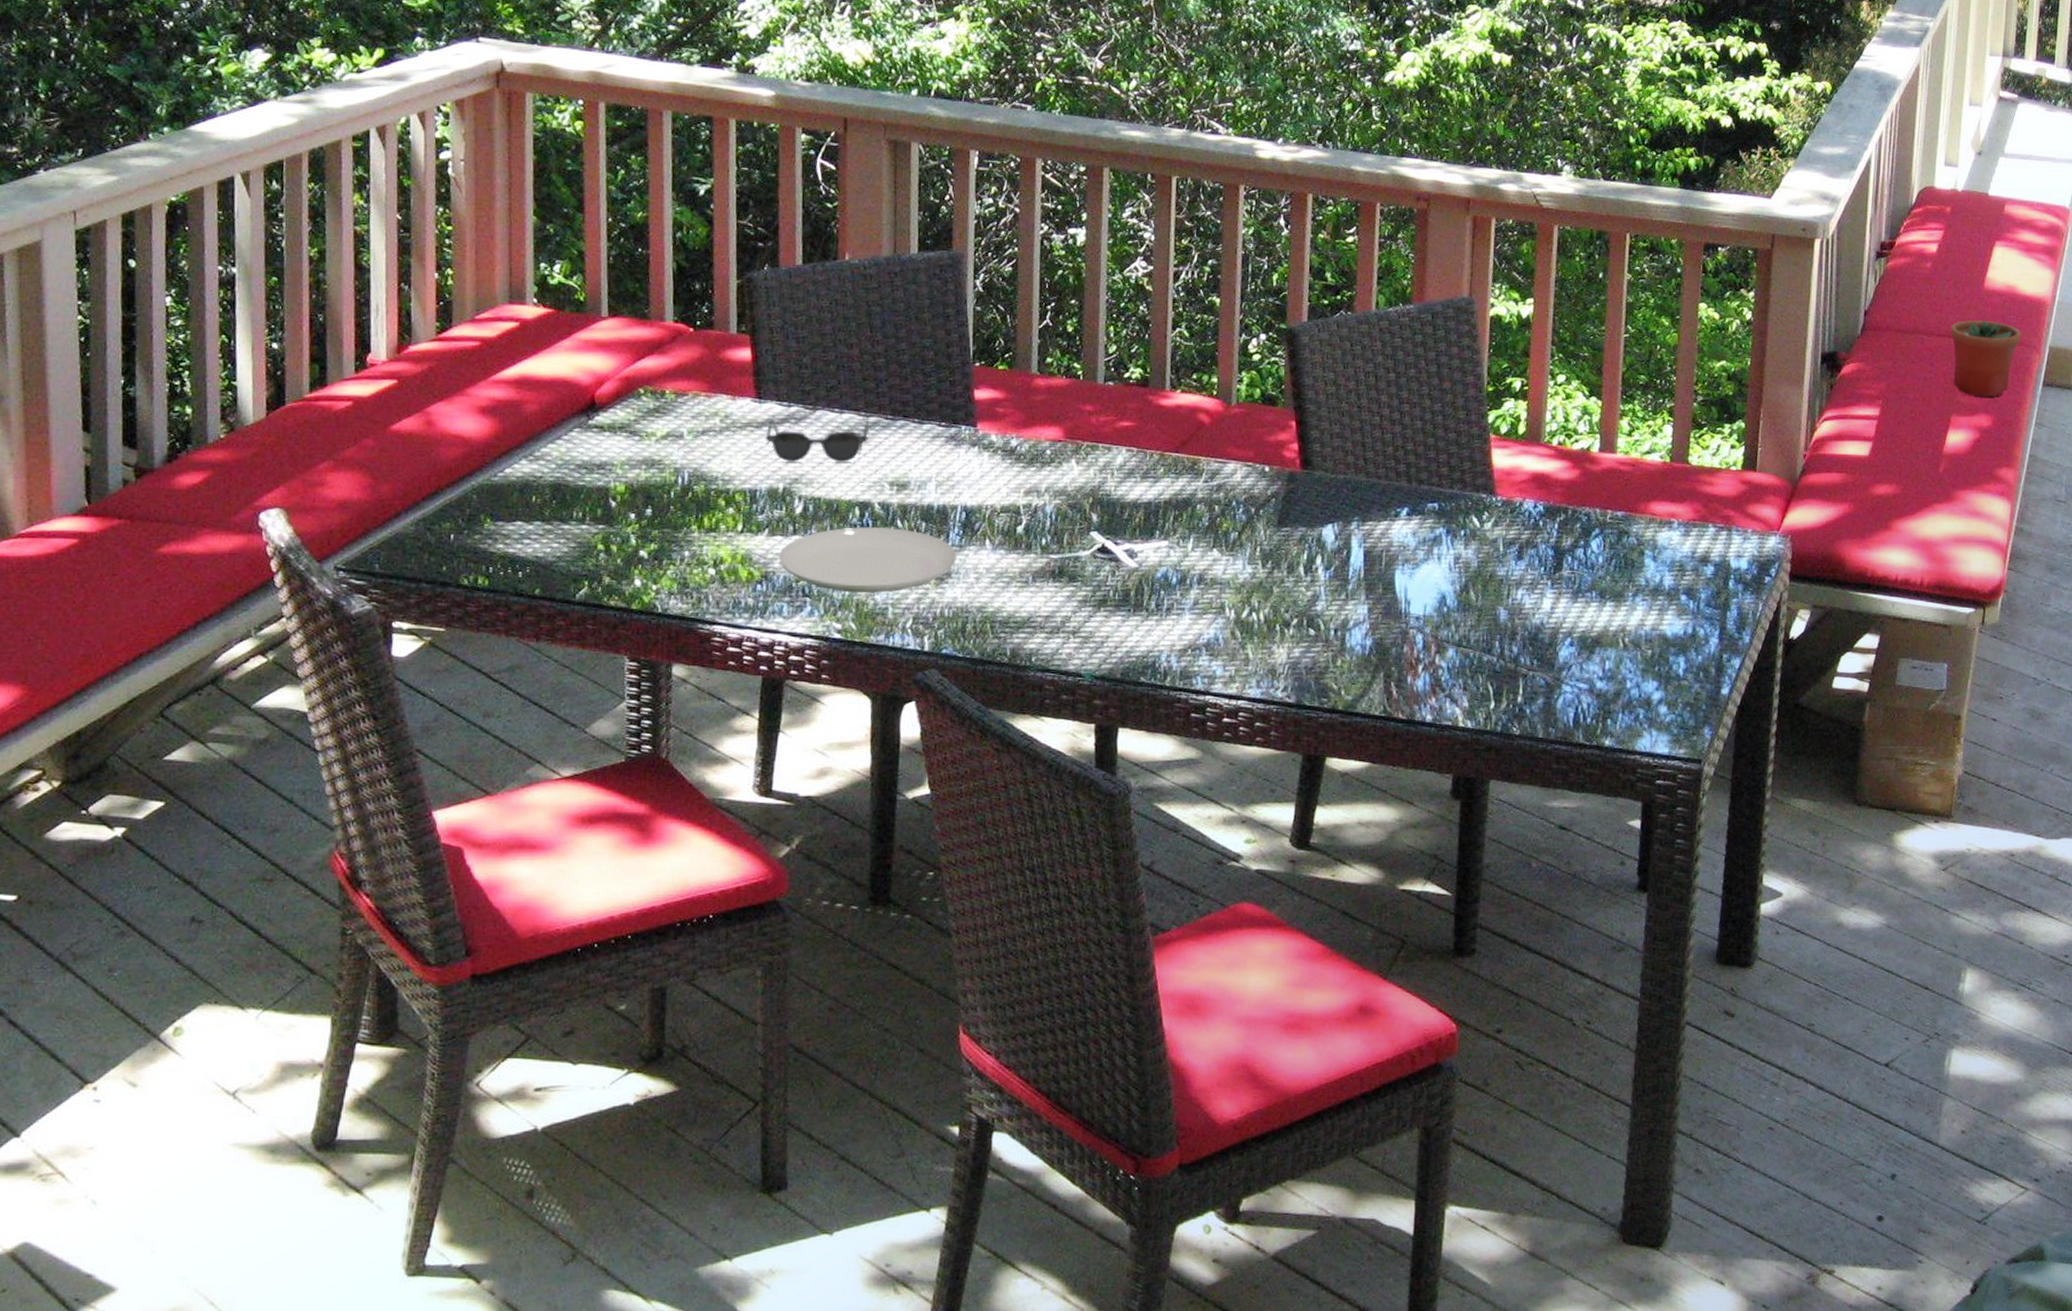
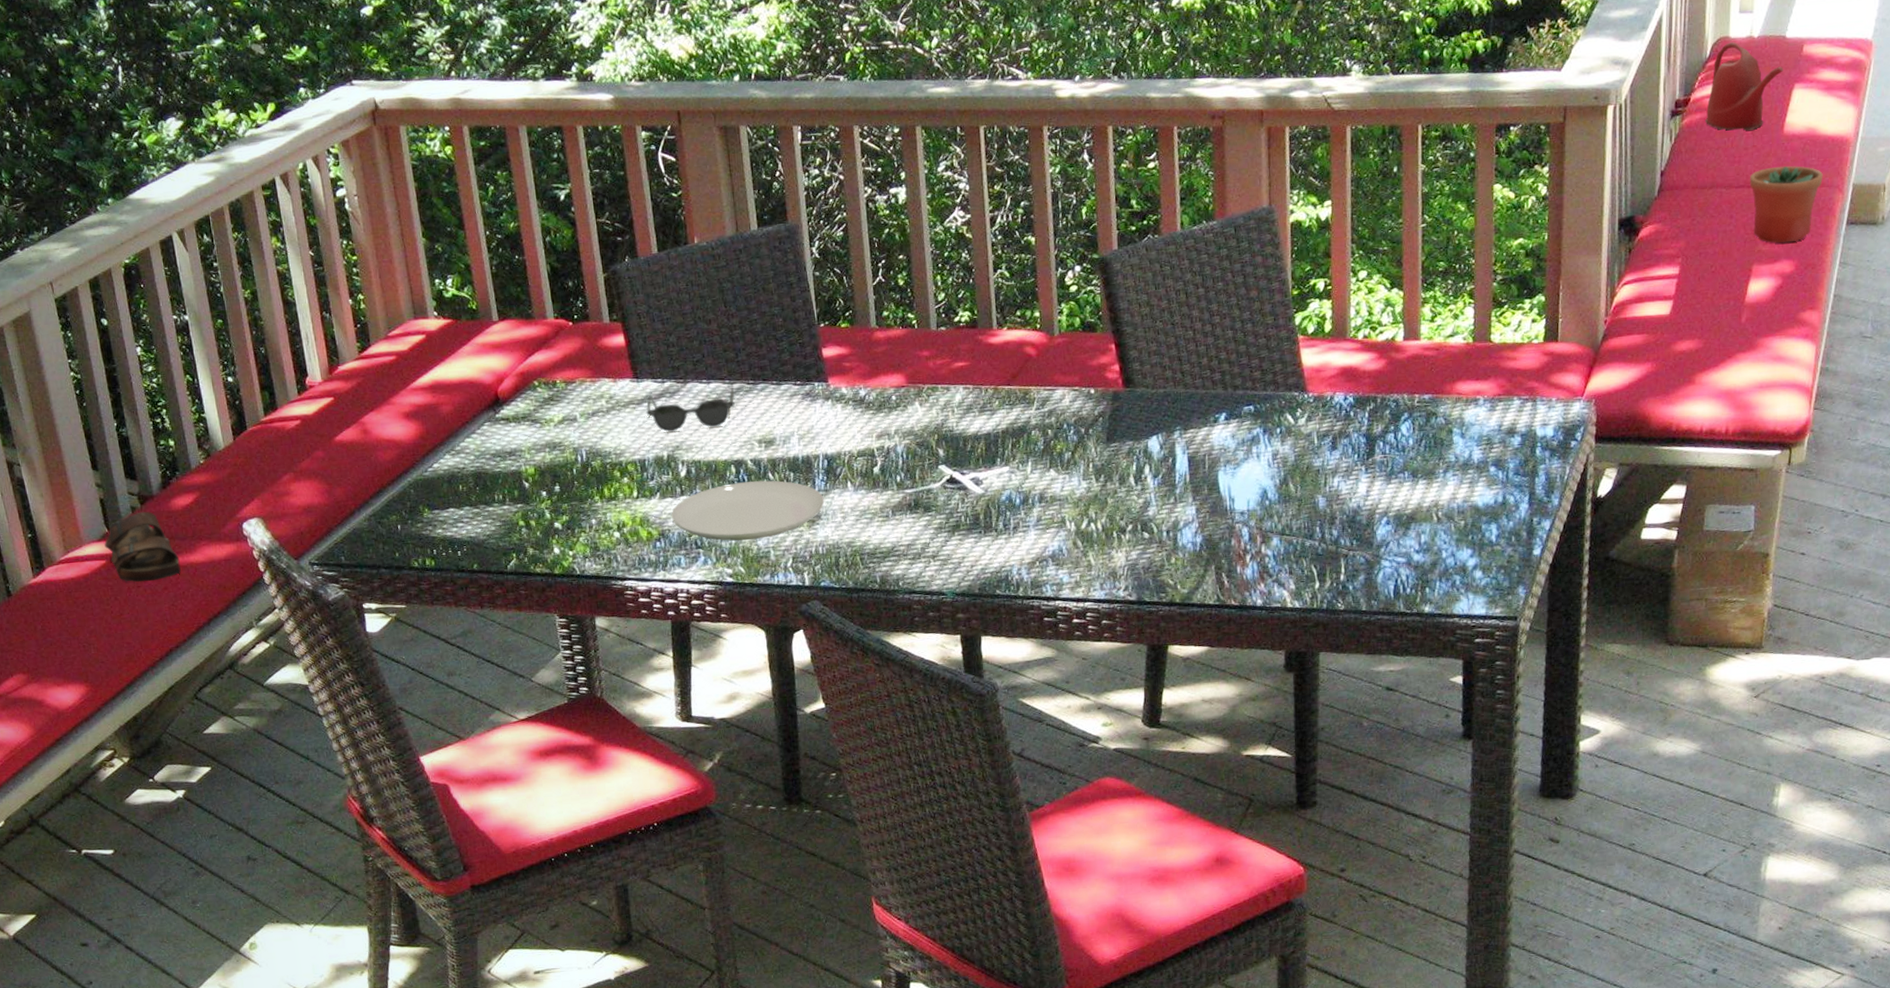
sandal: none [80,486,173,570] -> present [104,511,181,583]
watering can: none [1909,192,1985,281] -> present [1705,42,1783,131]

